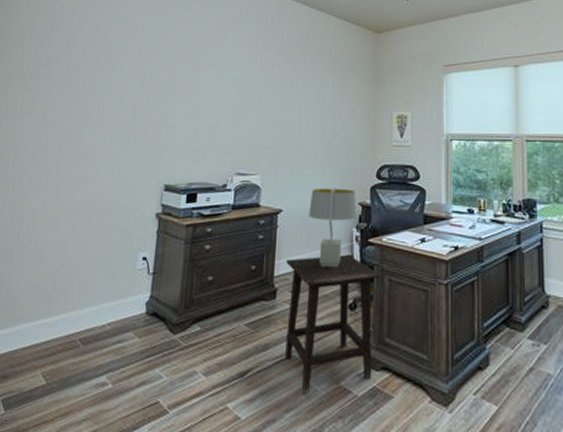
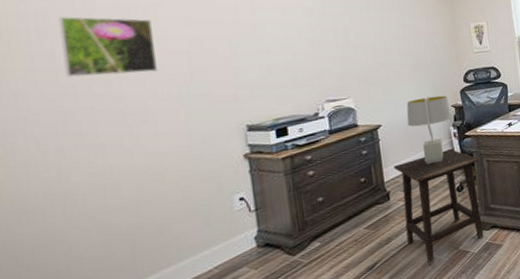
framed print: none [51,66,118,121] -> present [58,16,158,78]

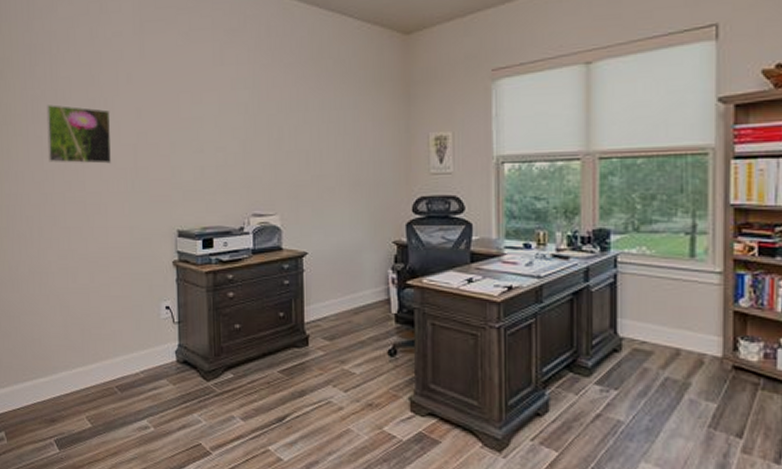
side table: present [394,149,484,266] -> none [316,299,422,438]
table lamp: present [406,95,452,165] -> none [337,224,392,313]

